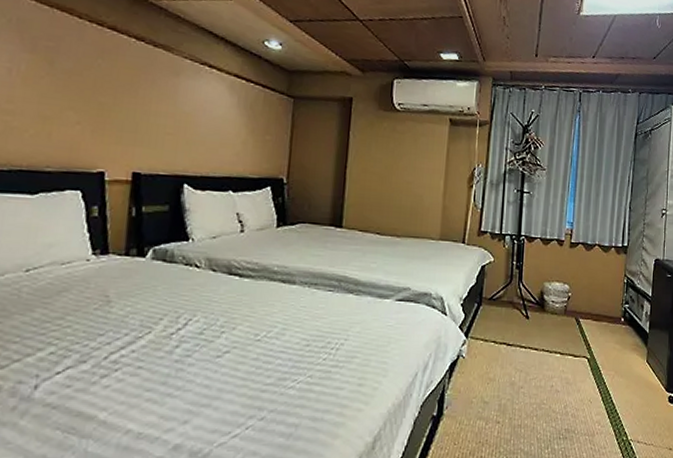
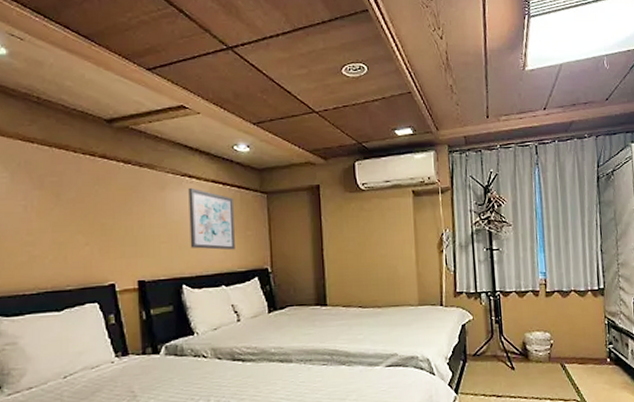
wall art: none [199,78,256,154] -> present [188,187,235,251]

